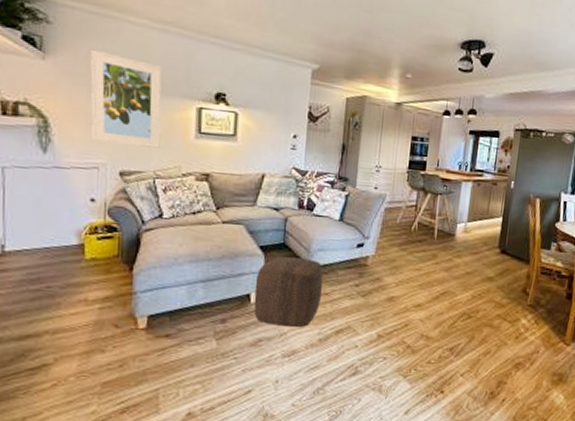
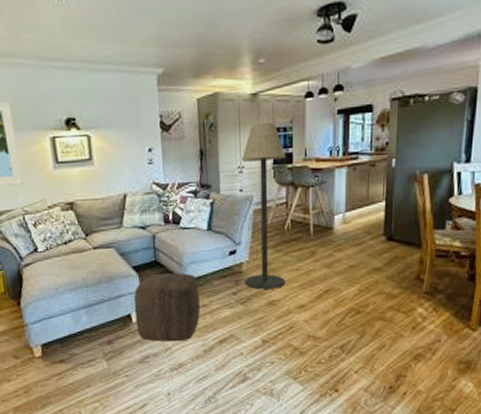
floor lamp: none [369,129,421,285] -> present [241,122,287,289]

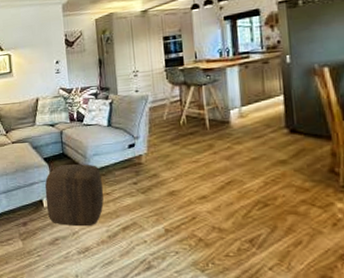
floor lamp: present [241,122,287,289] -> none [135,32,185,180]

